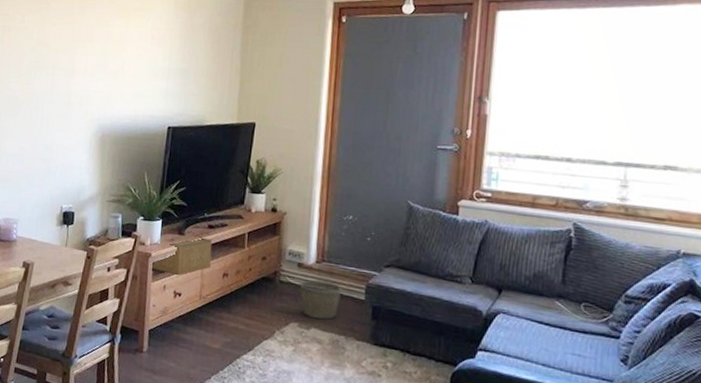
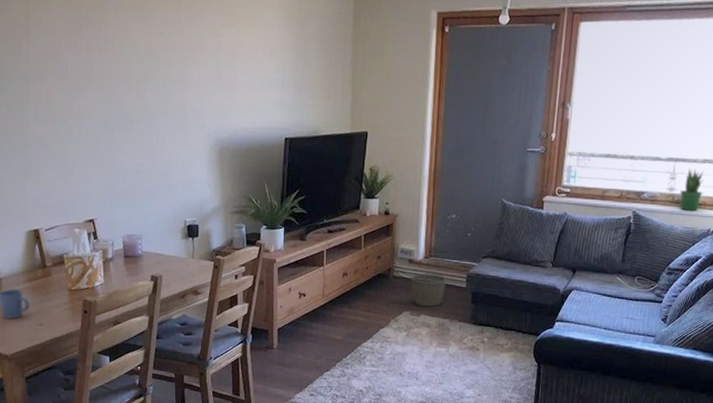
decorative box: present [152,237,212,276] -> none [277,242,332,279]
planter: none [635,176,667,228] -> present [680,168,705,212]

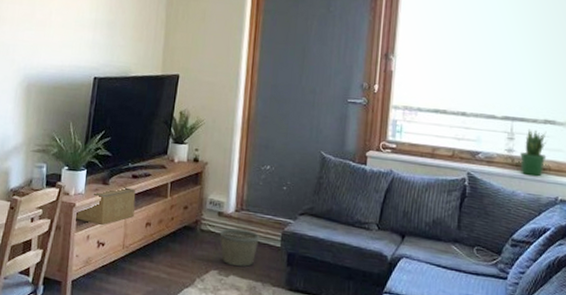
decorative box: none [277,242,332,279] -> present [76,187,136,226]

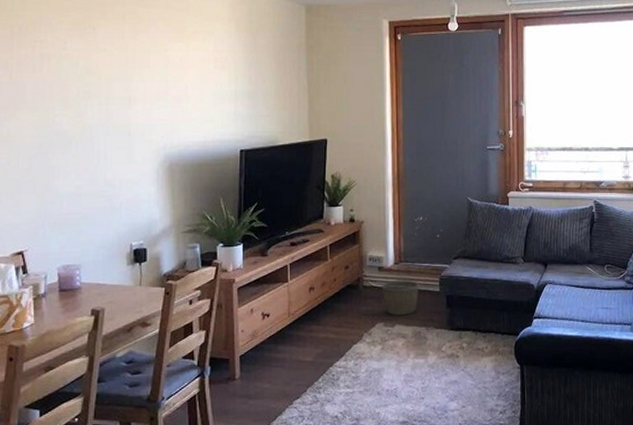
decorative box: present [76,187,136,226] -> none [237,256,296,298]

